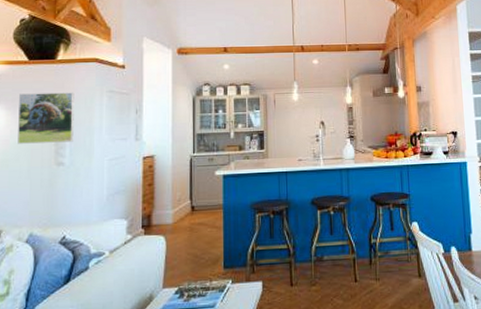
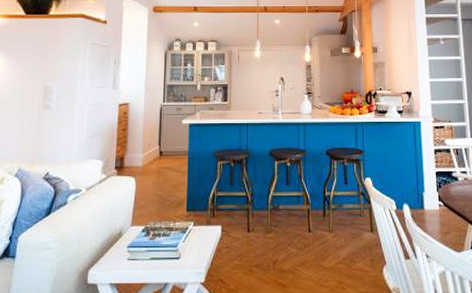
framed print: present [18,92,75,144] -> none [13,44,63,88]

